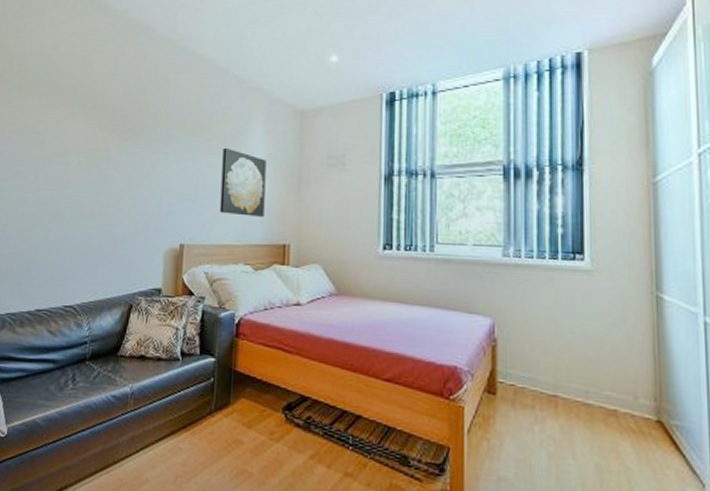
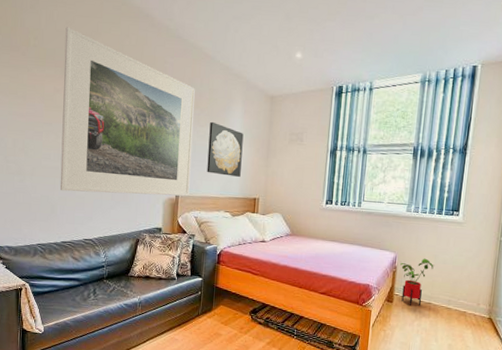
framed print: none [37,49,204,246] -> present [59,27,195,197]
house plant: none [502,325,556,401] -> present [400,258,435,307]

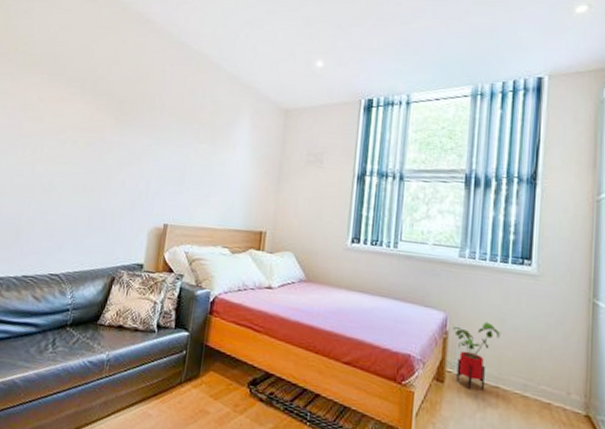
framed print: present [59,27,195,197] -> none [29,33,196,226]
wall art: present [207,121,244,177] -> none [203,137,251,204]

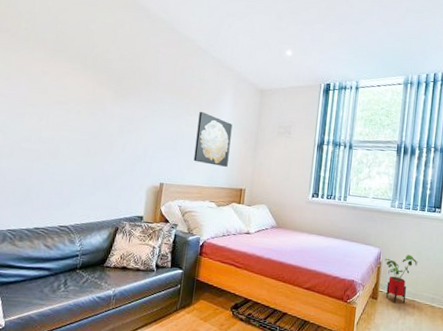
wall art: none [203,137,251,204] -> present [193,111,233,167]

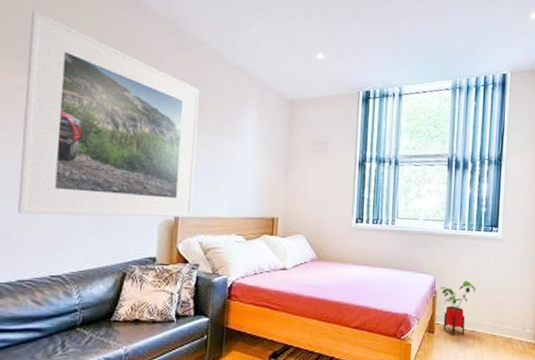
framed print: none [37,13,186,185] -> present [17,11,199,218]
wall art: present [193,111,233,167] -> none [214,128,259,193]

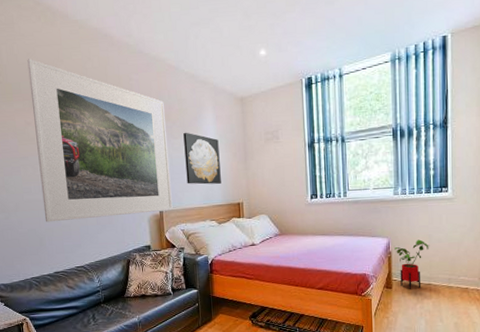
wall art: none [214,128,259,193] -> present [183,132,221,185]

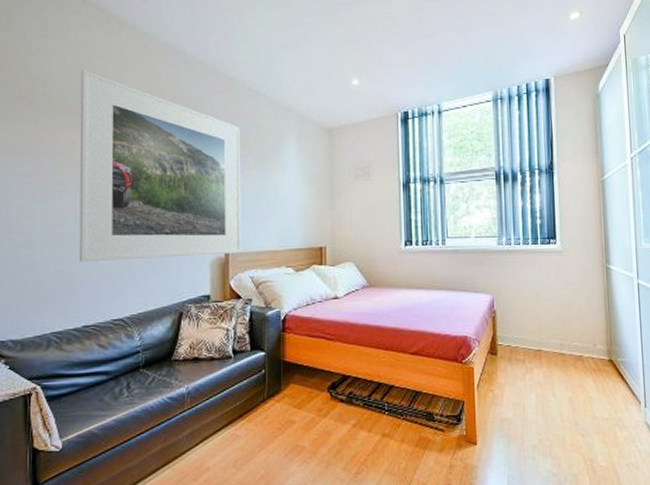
wall art: present [183,132,221,185] -> none [260,163,302,224]
house plant: present [395,239,430,290] -> none [499,297,539,357]

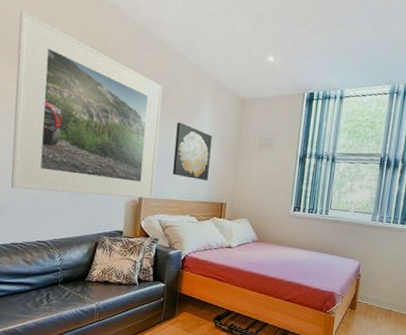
wall art: none [260,163,302,224] -> present [172,122,212,180]

